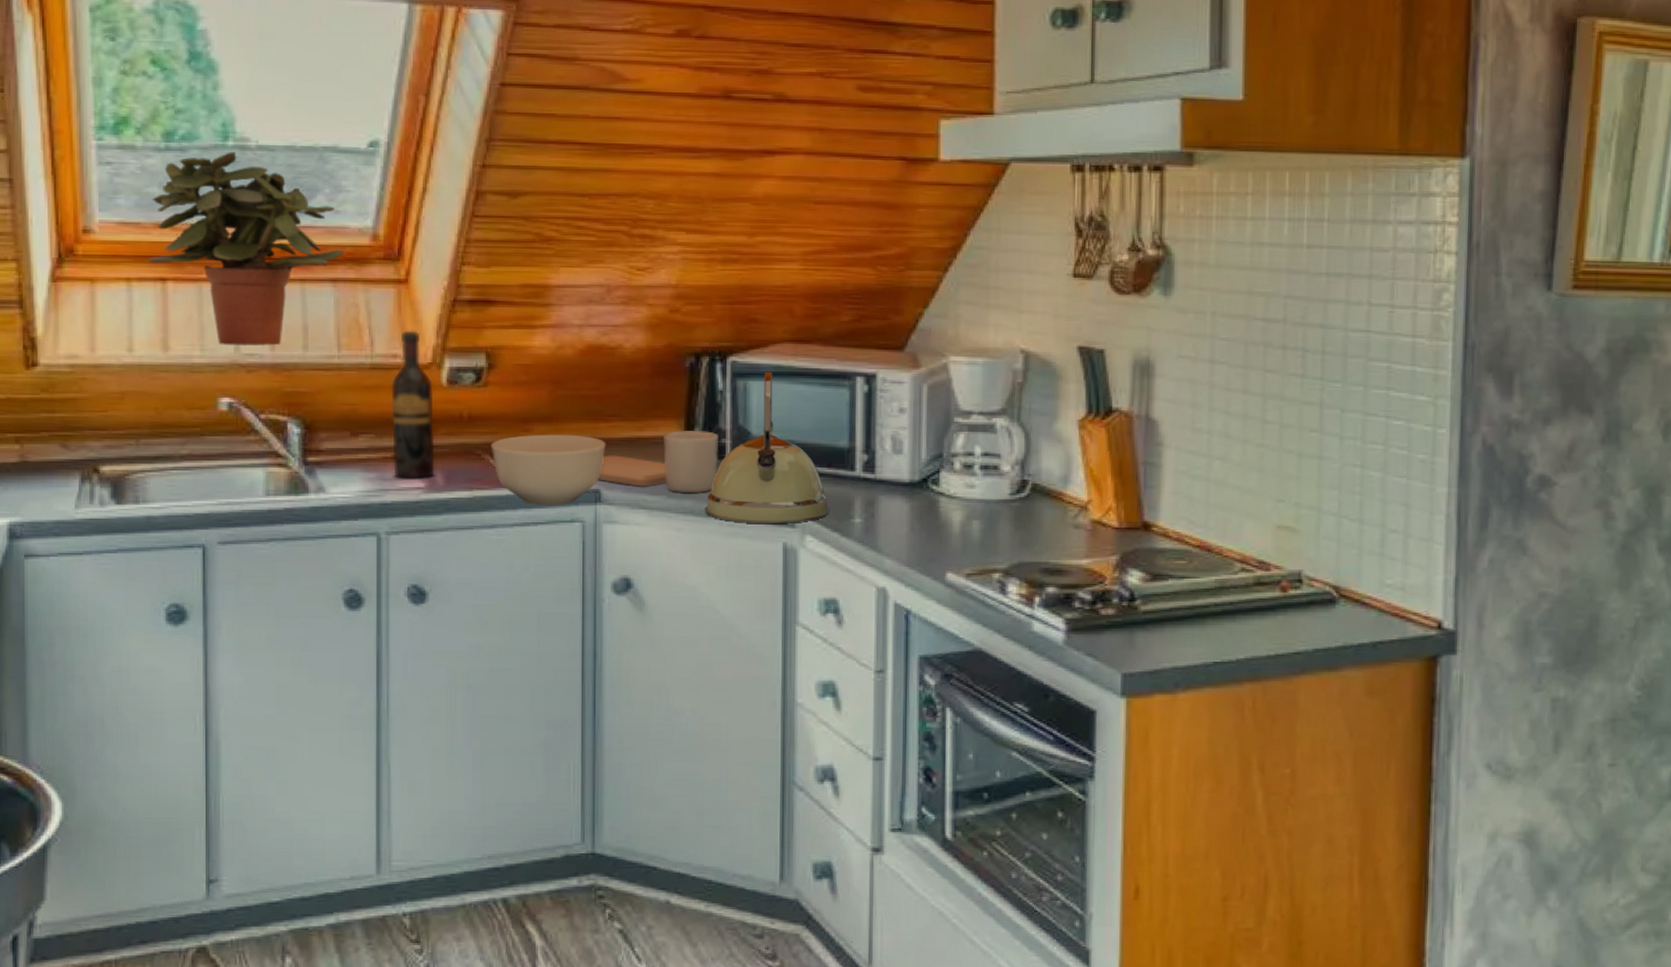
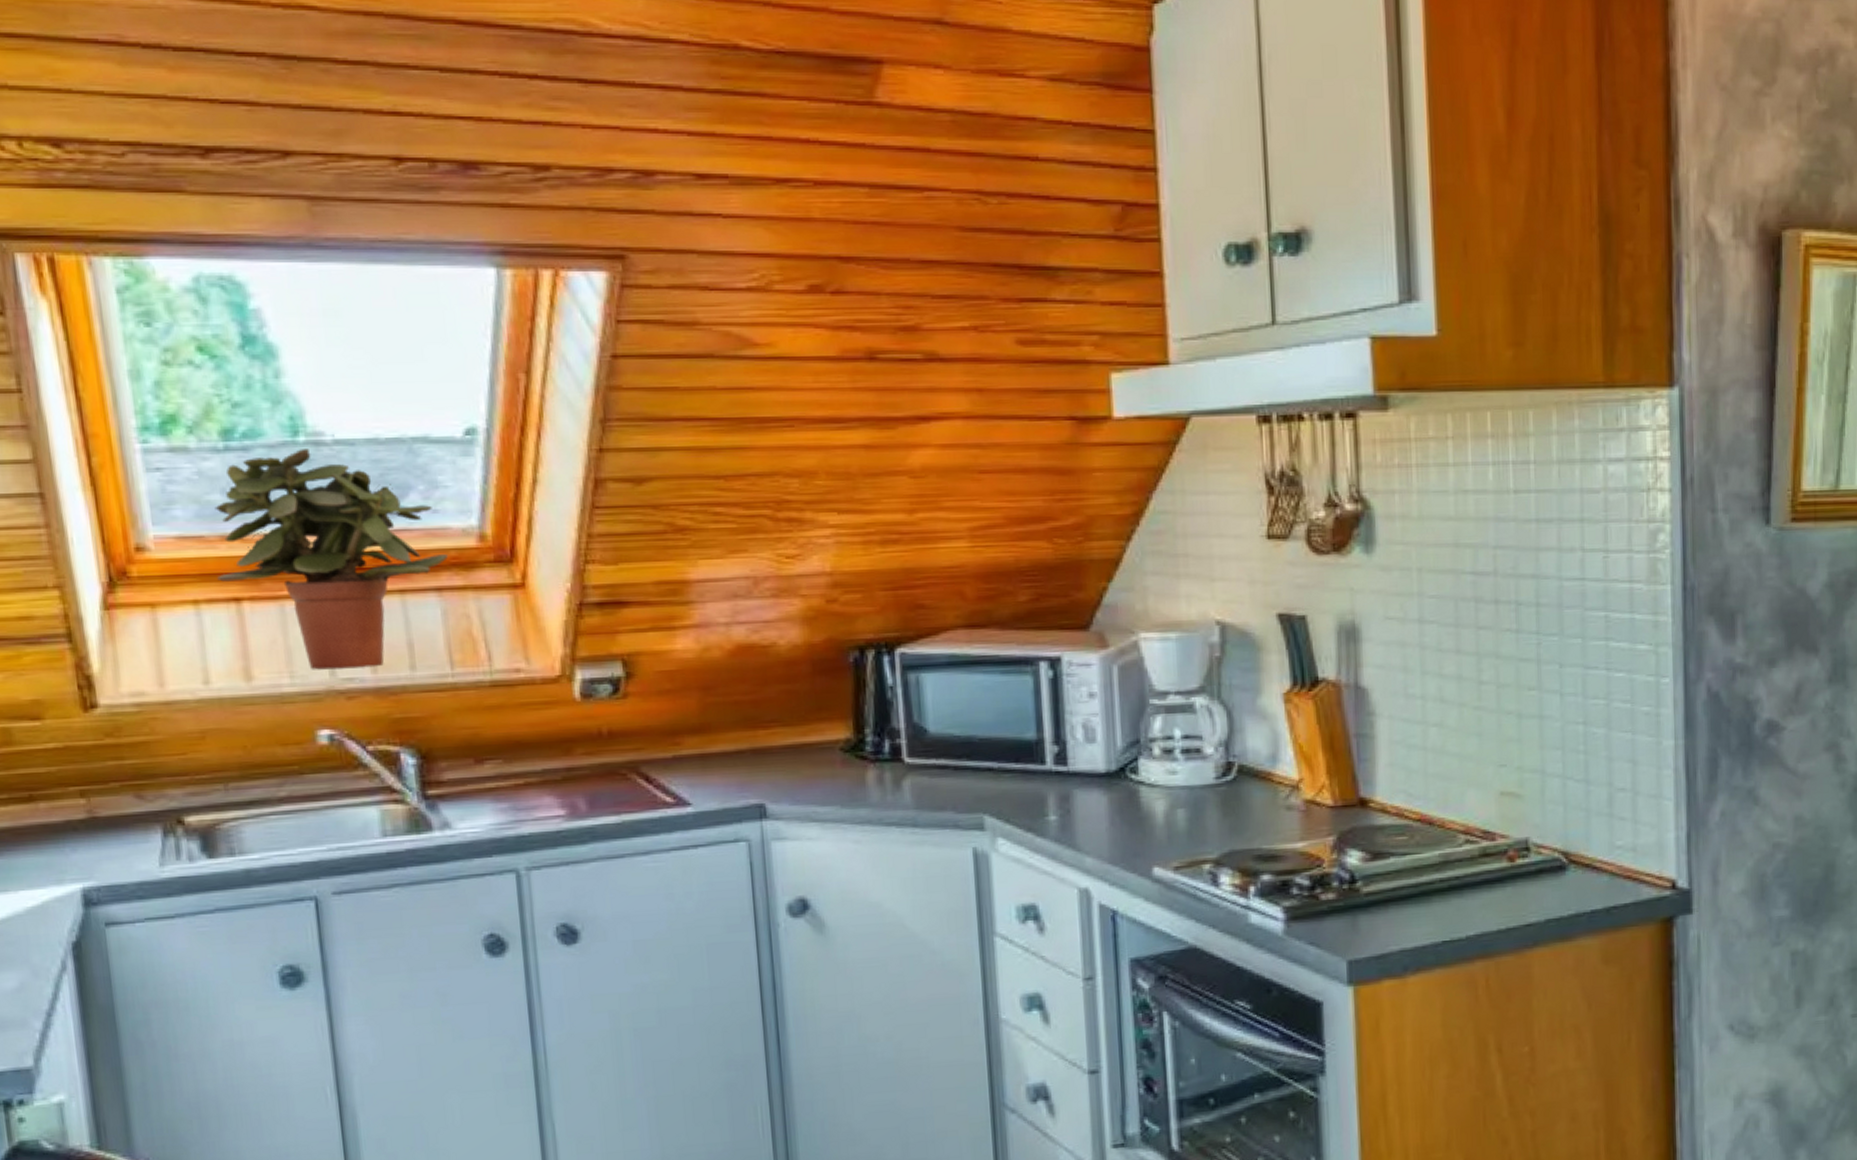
wine bottle: present [391,330,435,479] -> none [516,640,576,808]
bowl: present [491,434,606,506] -> none [636,745,768,827]
cutting board: present [598,455,667,487] -> none [761,764,839,798]
mug: present [662,431,719,493] -> none [829,731,895,801]
kettle: present [705,371,829,525] -> none [883,661,1021,830]

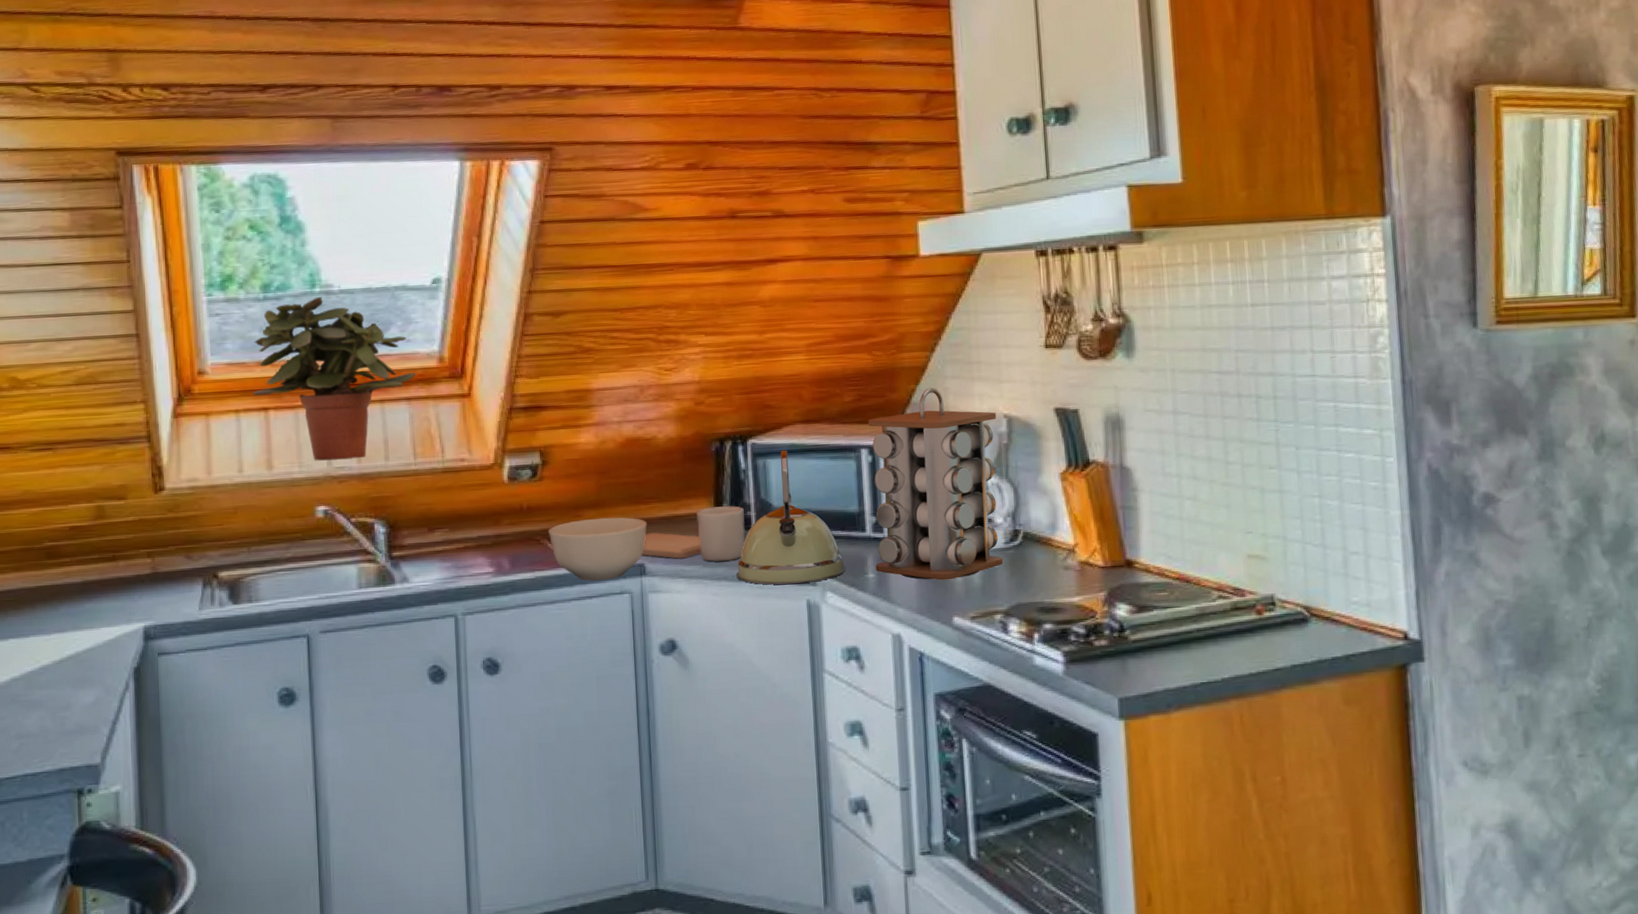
bowl: none [636,745,768,827] -> present [548,517,647,582]
cutting board: none [761,764,839,798] -> present [642,532,702,559]
mug: none [829,731,895,801] -> present [695,506,746,561]
kettle: none [883,661,1021,830] -> present [736,450,846,585]
spice rack: none [1048,586,1214,823] -> present [868,387,1003,580]

